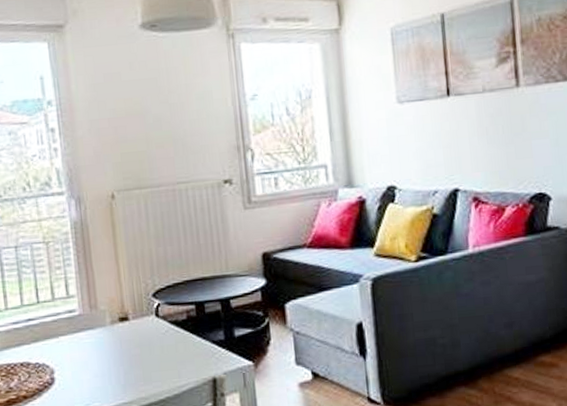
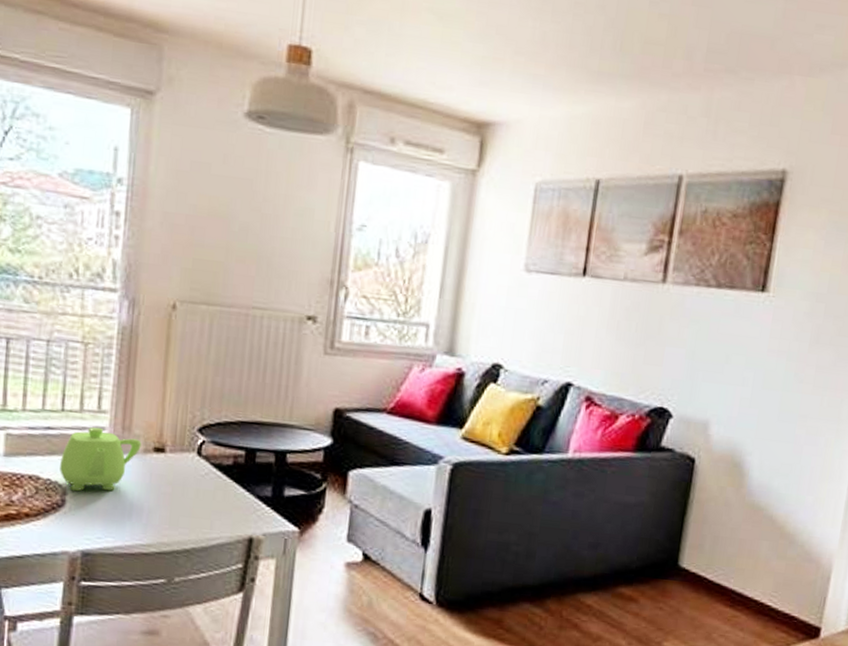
teapot: none [44,310,108,369] -> present [60,427,142,492]

